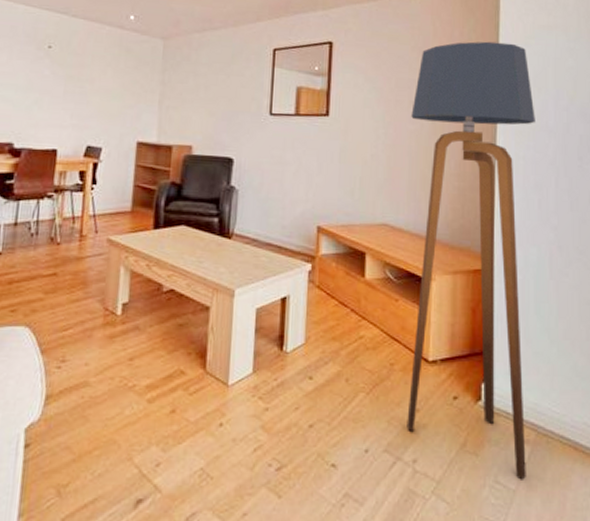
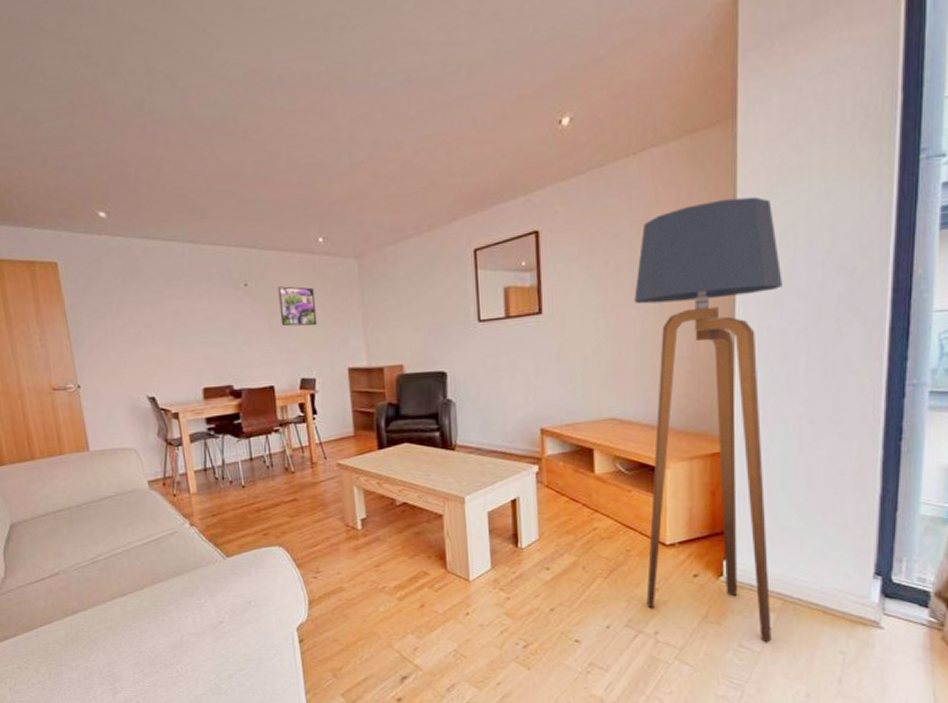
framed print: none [77,53,118,96] -> present [277,286,318,327]

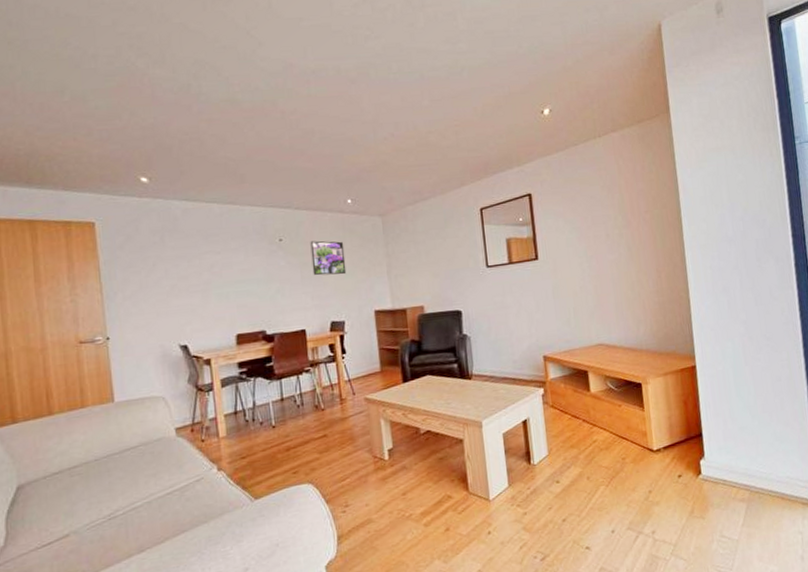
floor lamp: present [634,196,782,643] -> none [609,169,746,531]

